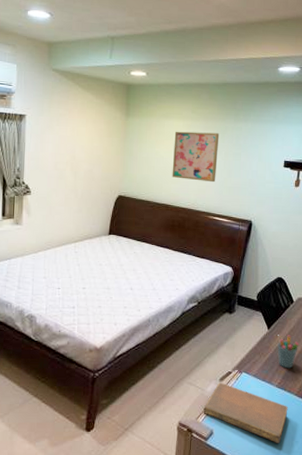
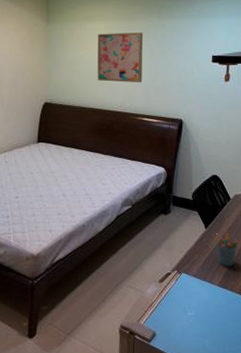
notebook: present [203,382,288,443] -> none [144,284,231,342]

